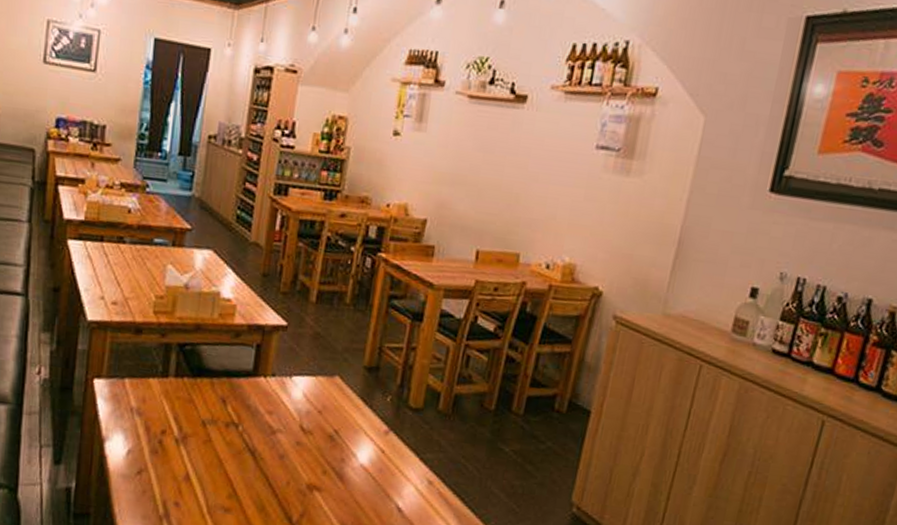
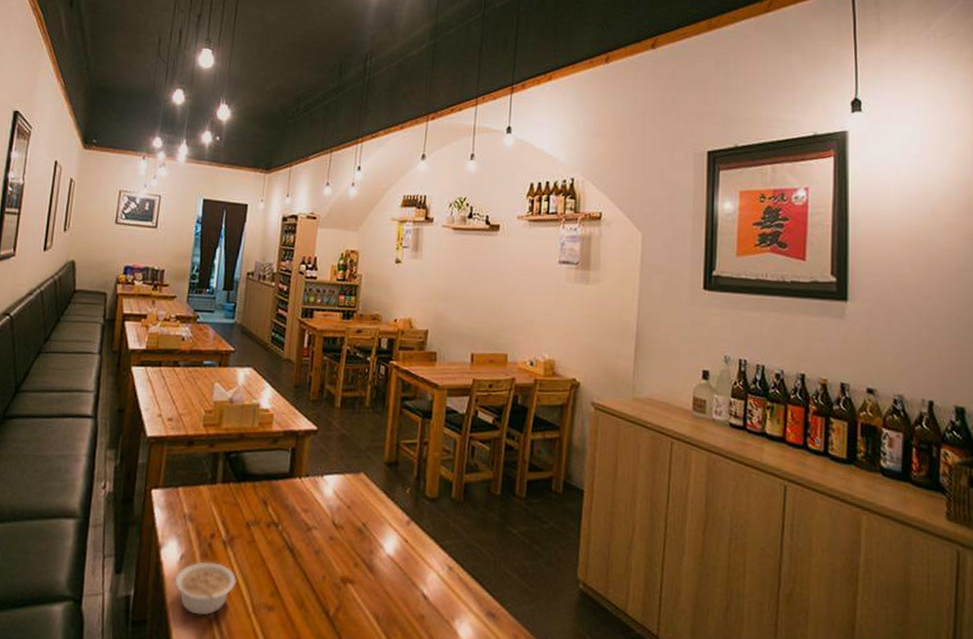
legume: none [120,458,191,514] -> present [174,562,237,616]

